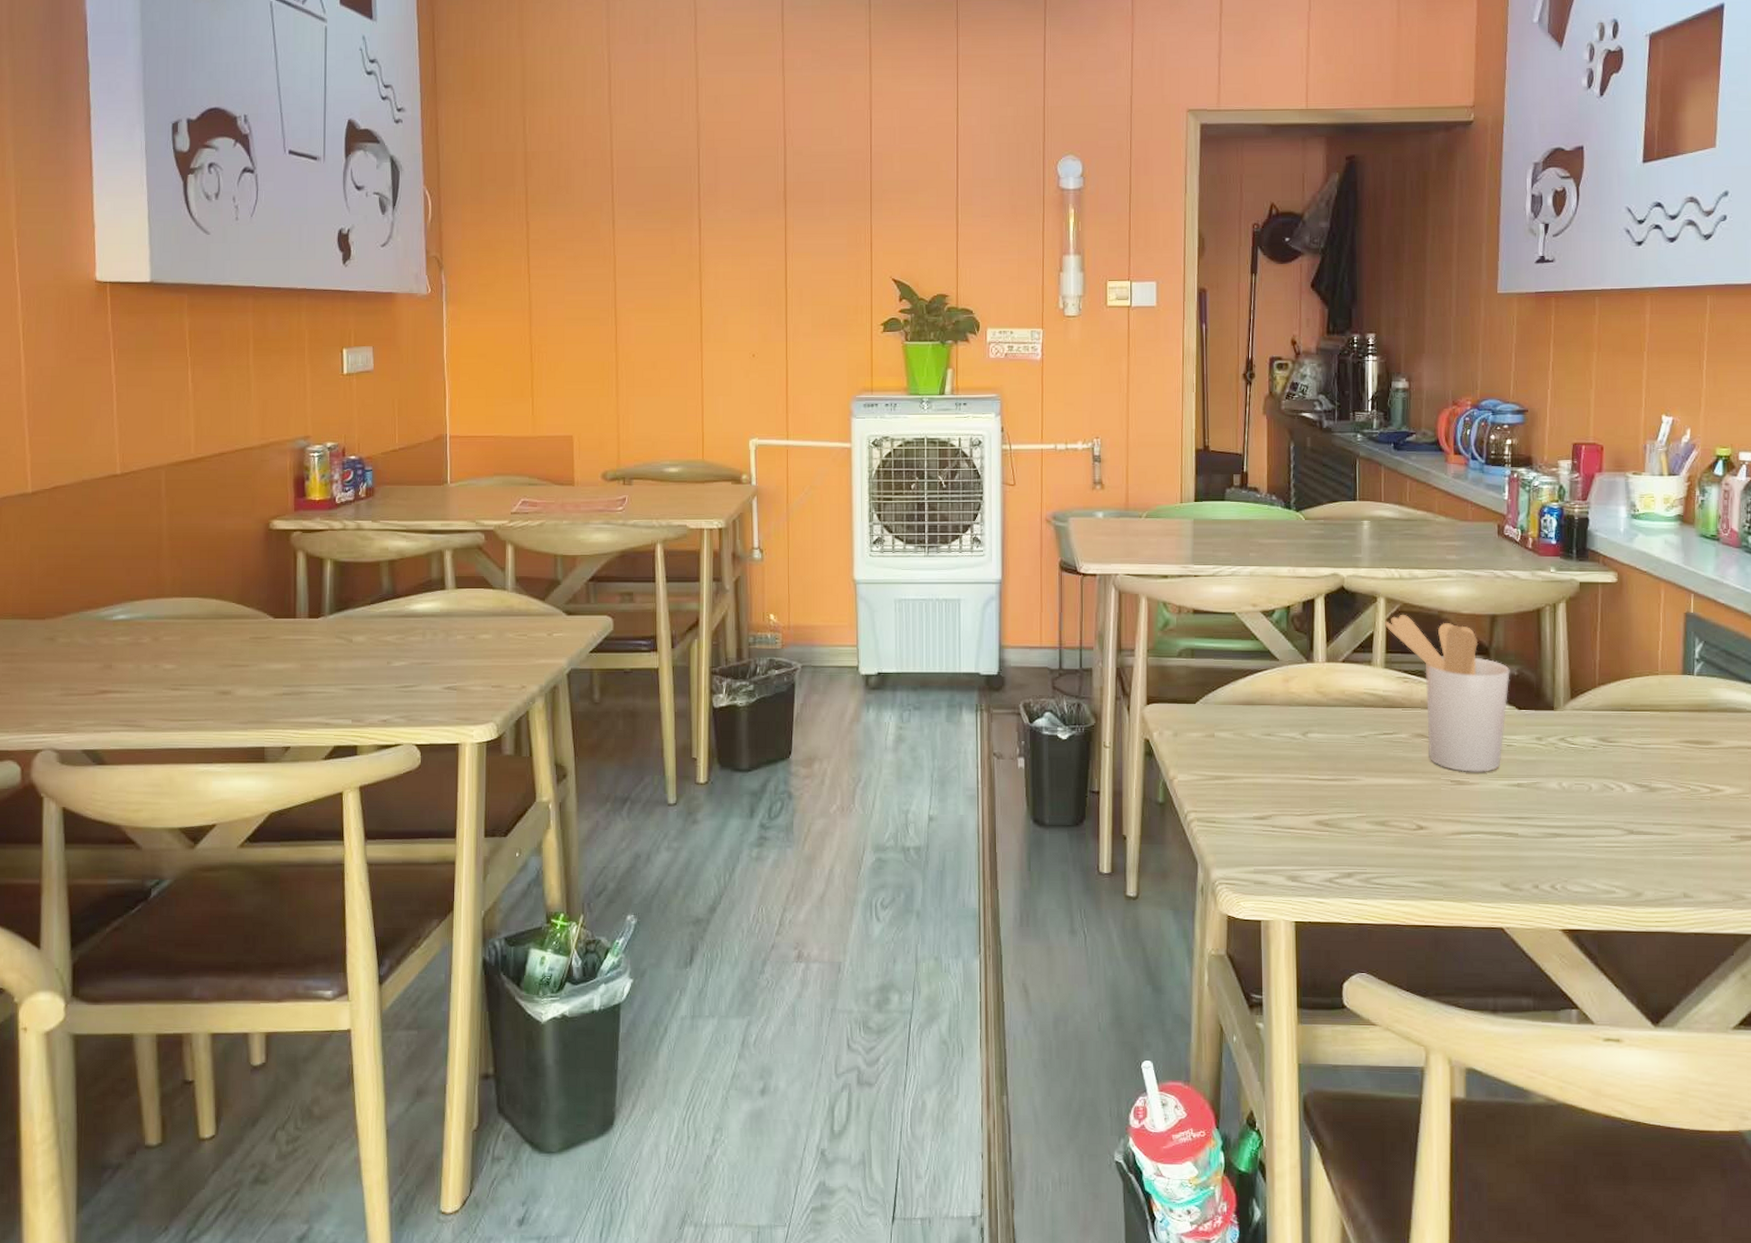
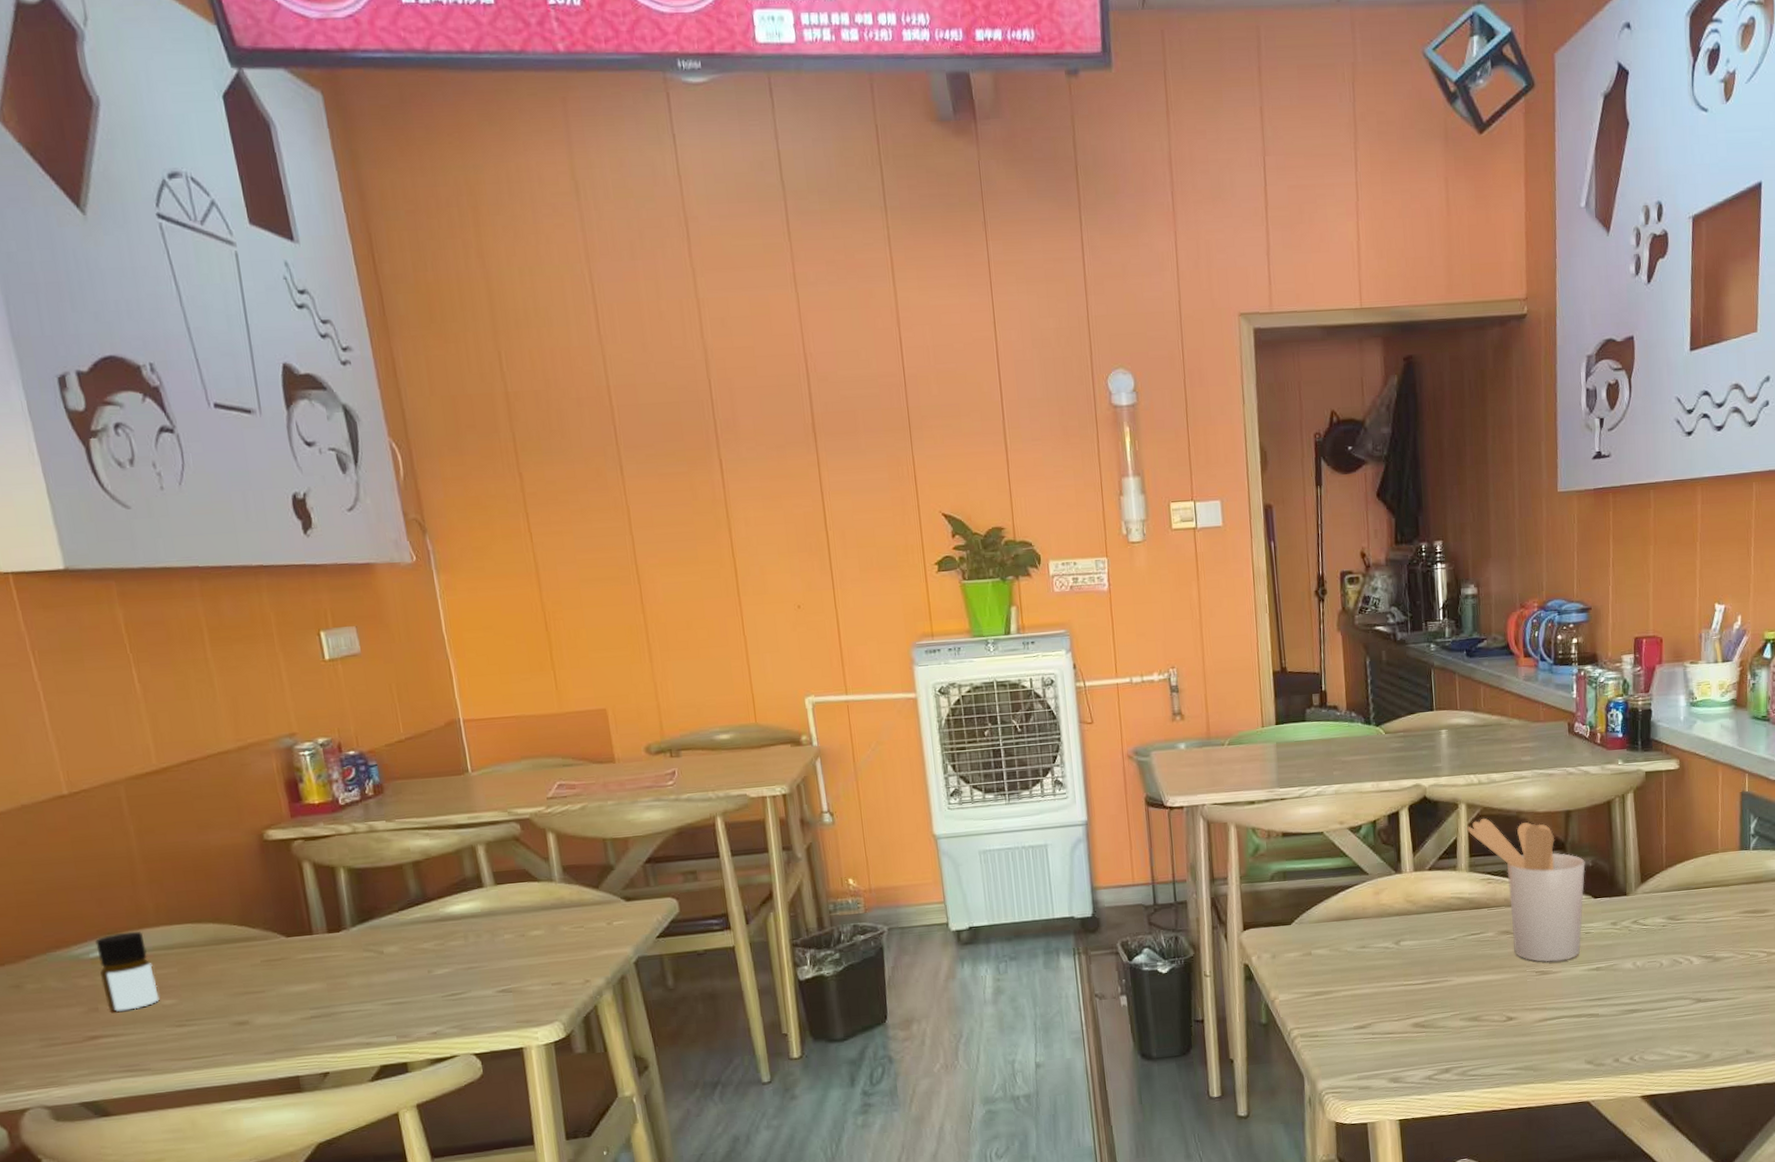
bottle: none [118,600,162,670] -> present [95,930,160,1012]

